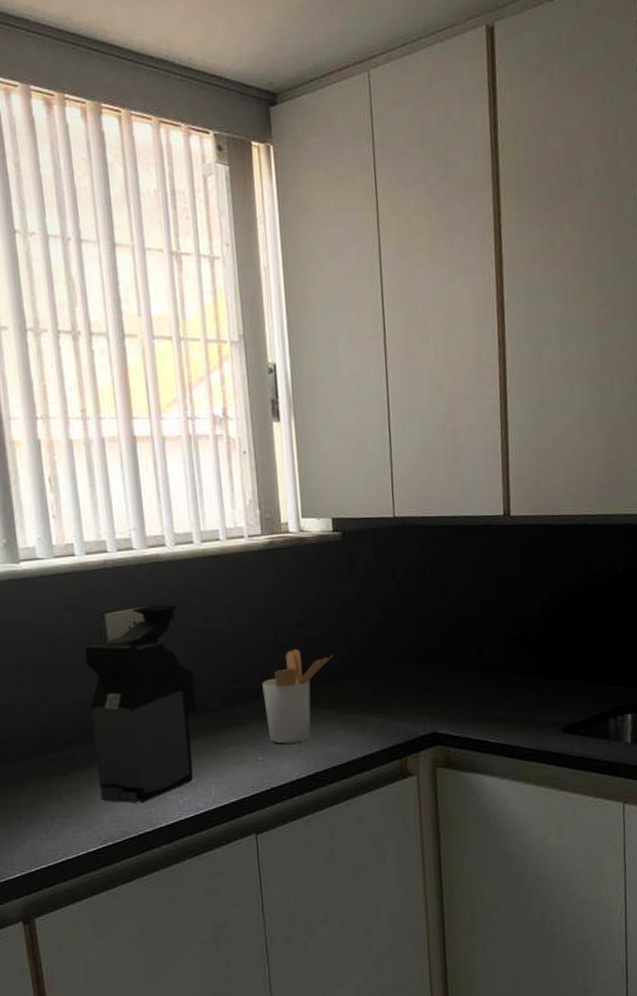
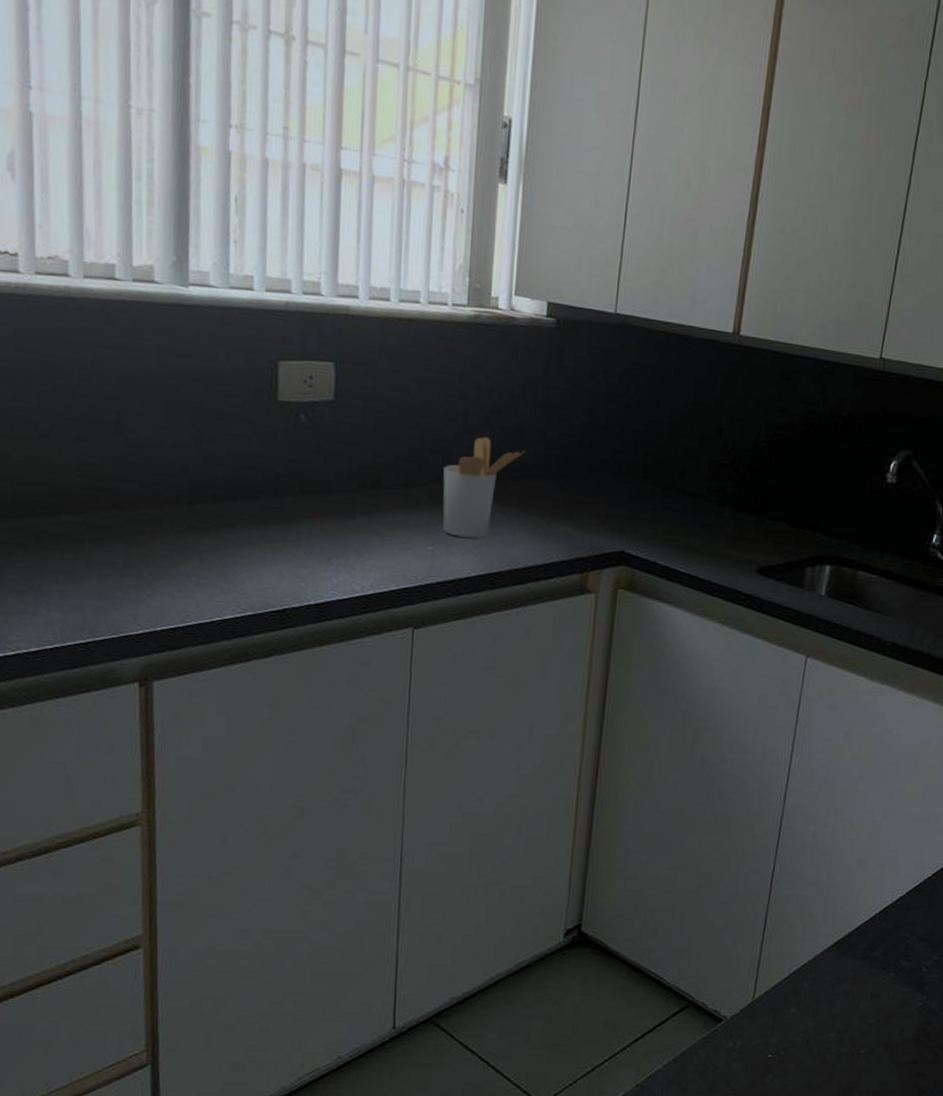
coffee maker: present [84,604,198,804] -> none [245,360,369,576]

